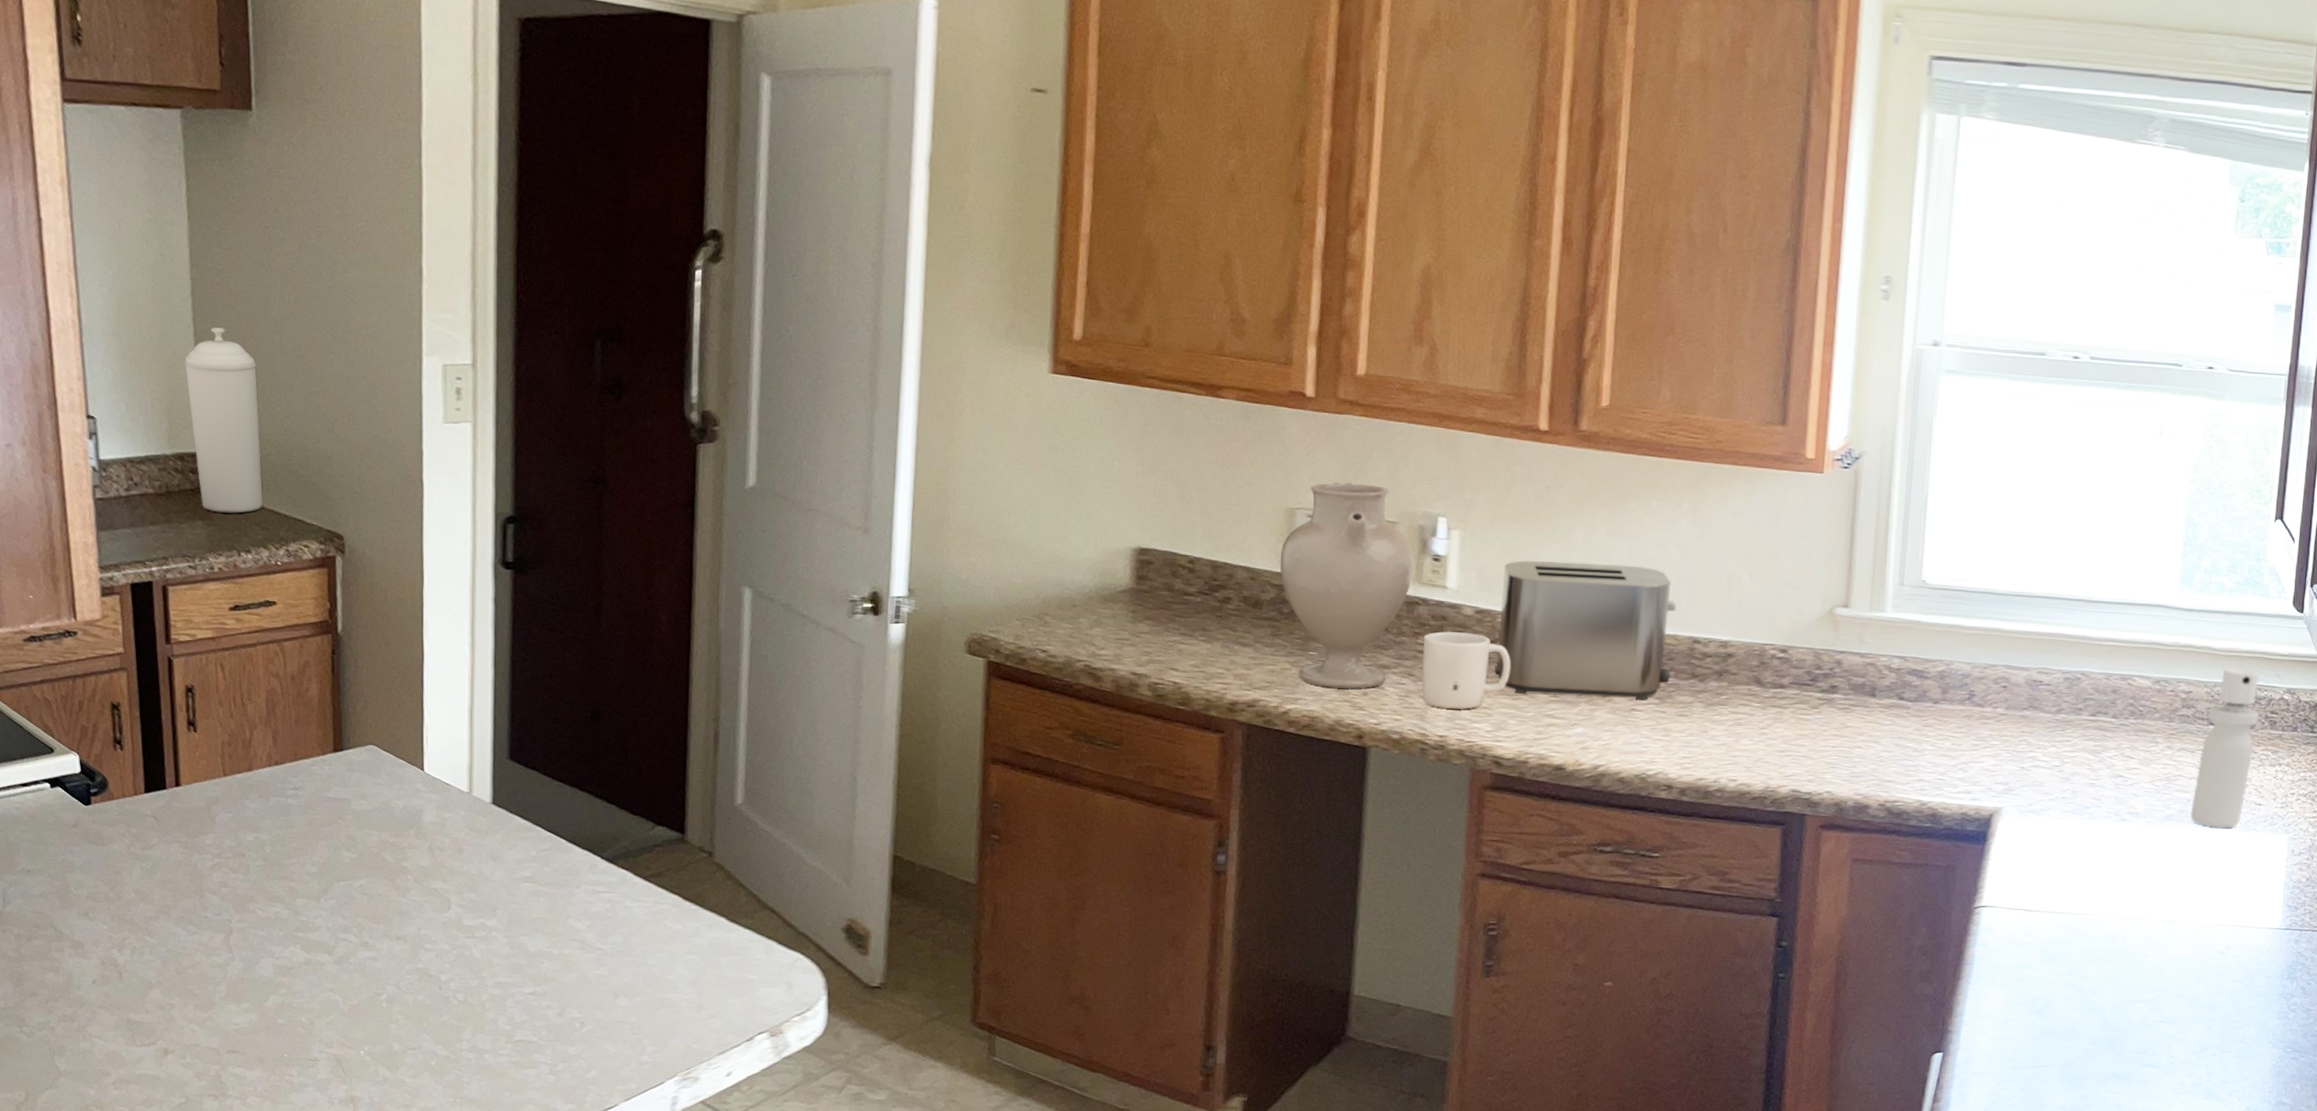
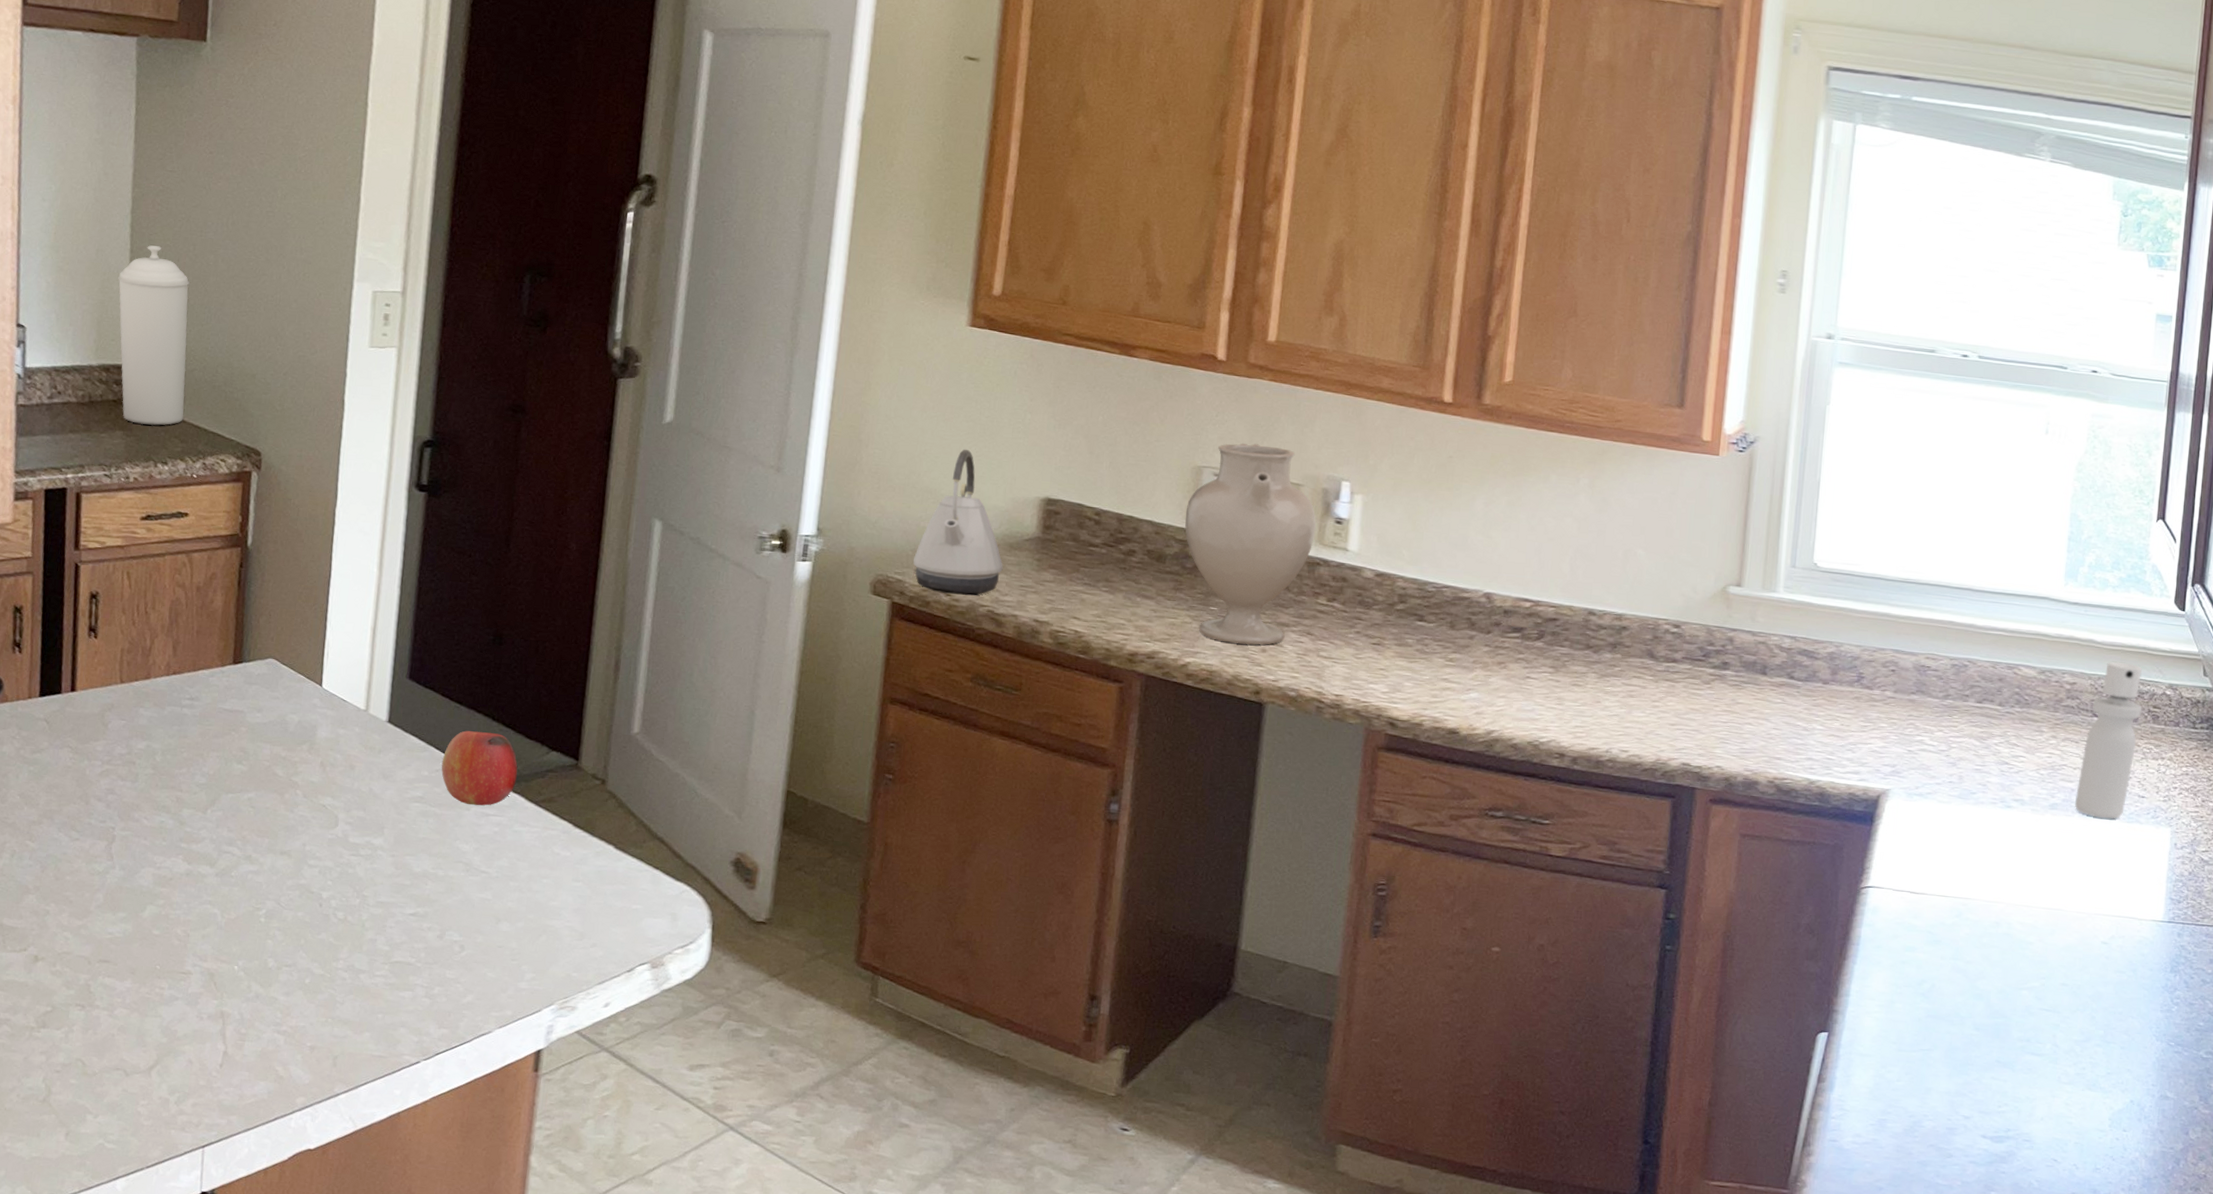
fruit: none [548,809,625,884] -> present [441,730,518,806]
kettle: none [1006,501,1098,651] -> present [912,449,1003,595]
mug: present [1421,631,1511,709] -> none [1319,593,1409,670]
toaster: present [1494,560,1676,699] -> none [1392,527,1573,668]

